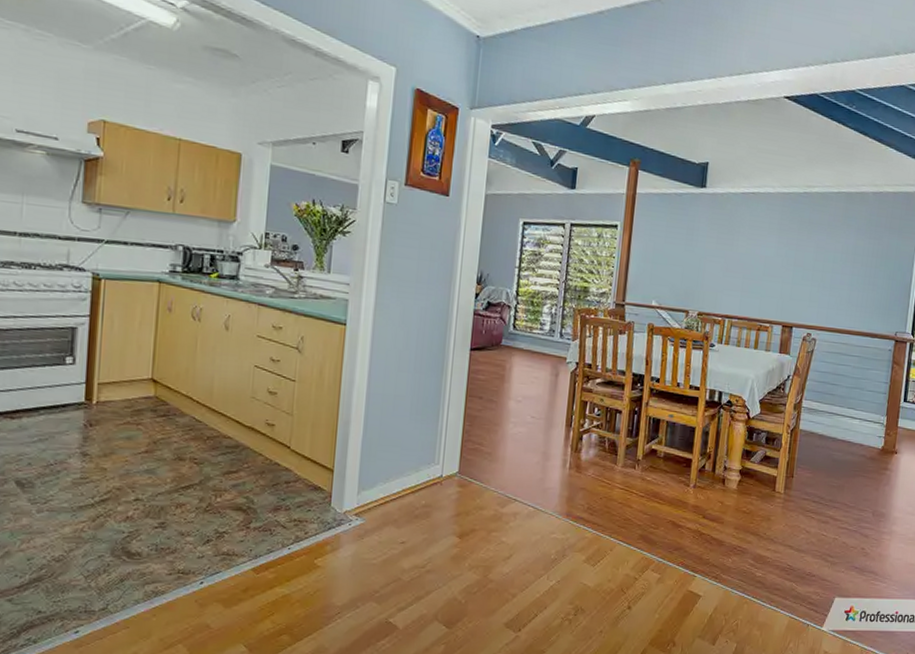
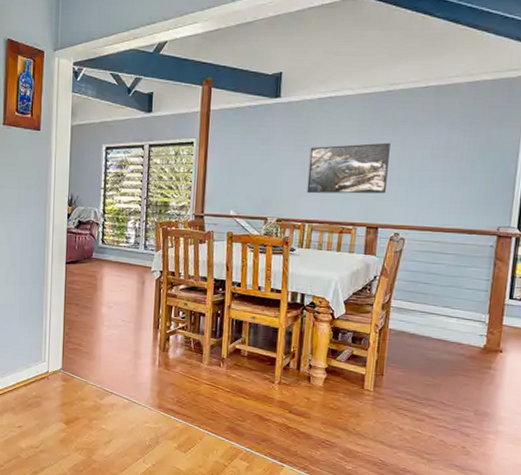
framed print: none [727,241,806,293] -> present [306,142,391,194]

